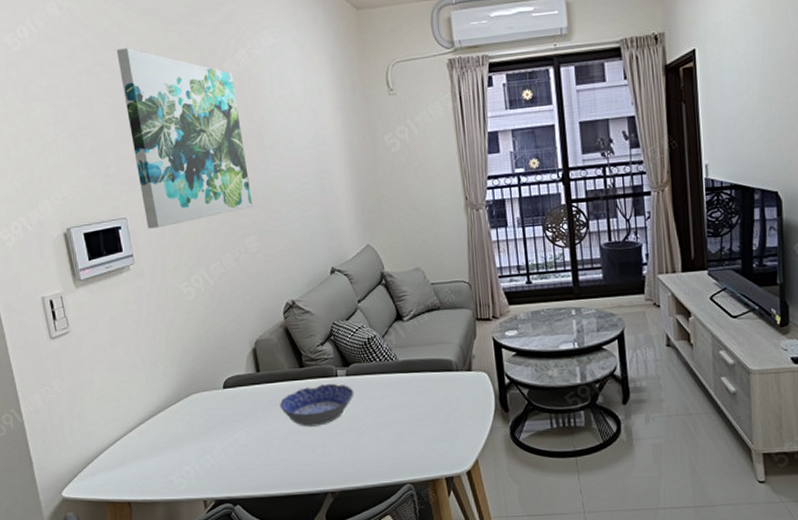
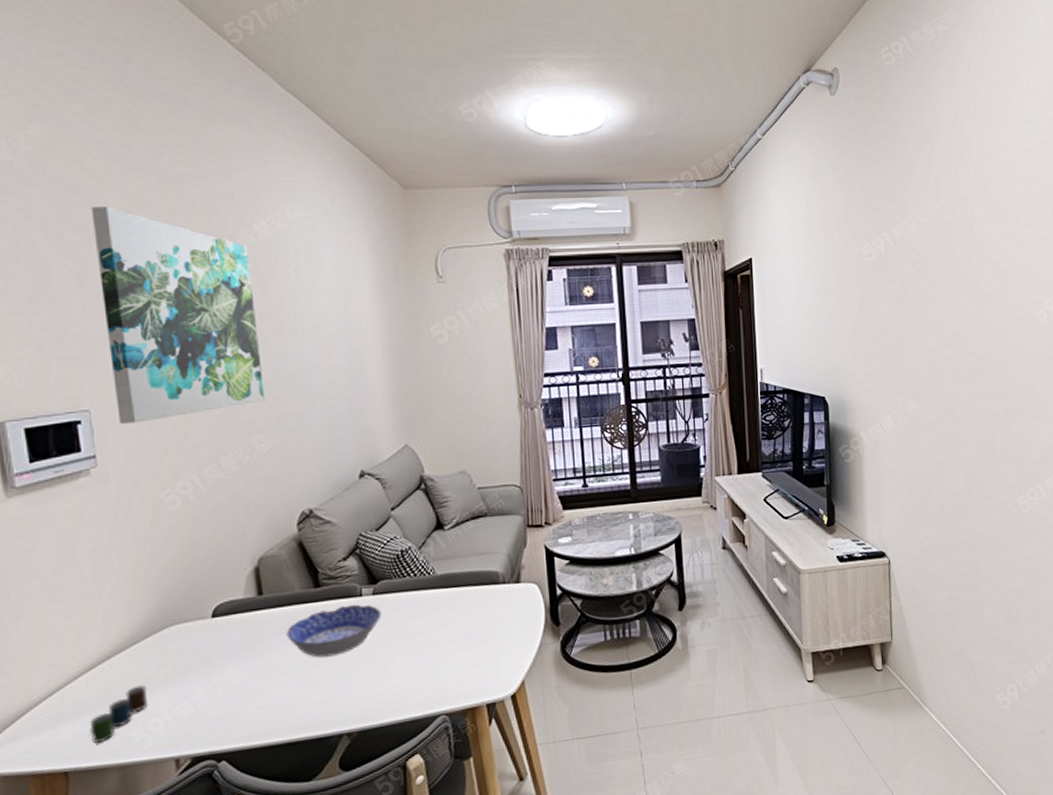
cup: none [142,439,182,482] -> present [89,685,149,743]

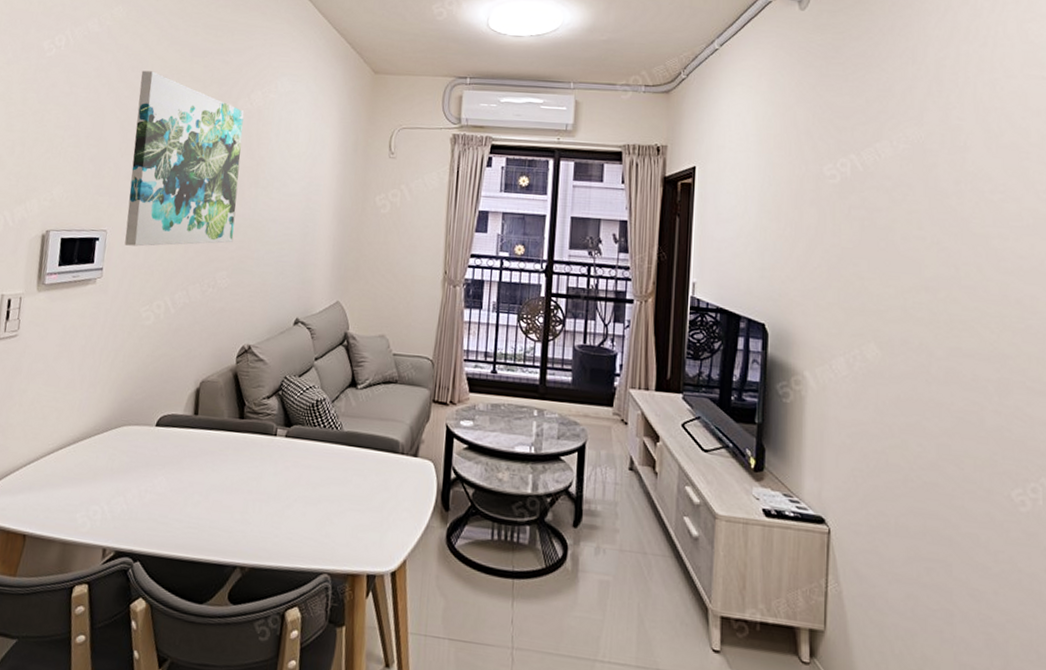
cup: present [89,685,149,743] -> none [48,472,97,516]
bowl: present [286,604,382,658] -> none [209,441,290,488]

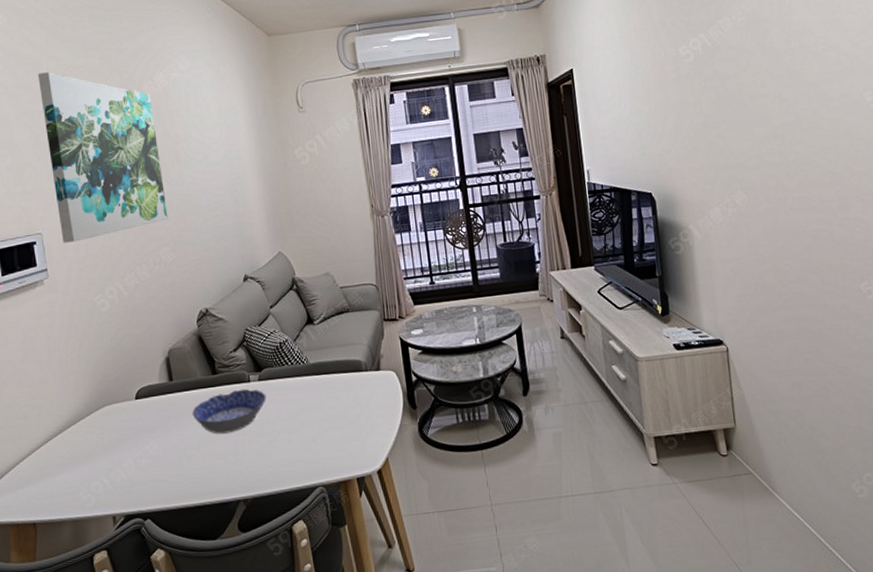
bowl: none [209,441,290,488] -> present [192,389,267,434]

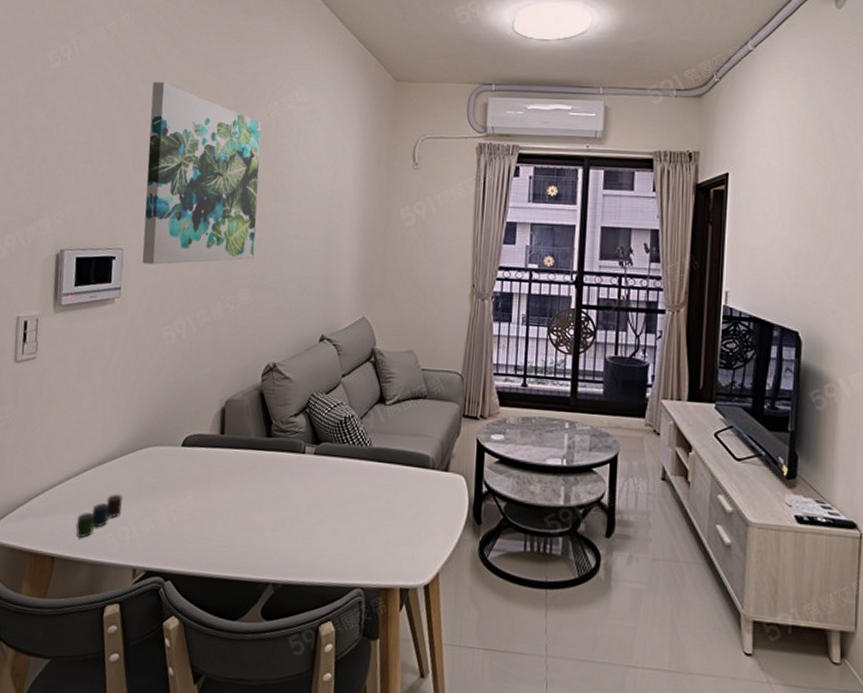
cup: none [50,454,92,500] -> present [76,494,123,538]
bowl: present [192,389,267,434] -> none [237,459,319,506]

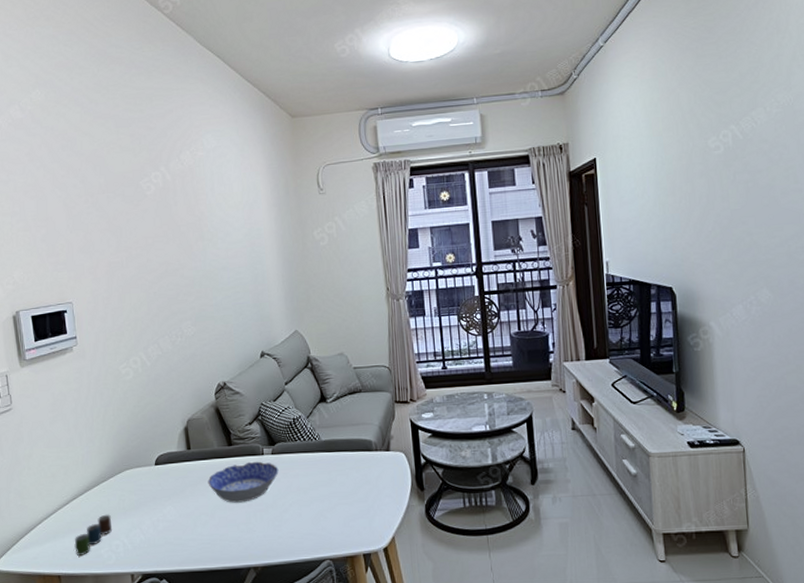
wall art: present [142,82,262,265] -> none [72,147,191,313]
bowl: none [237,459,319,506] -> present [208,461,279,503]

